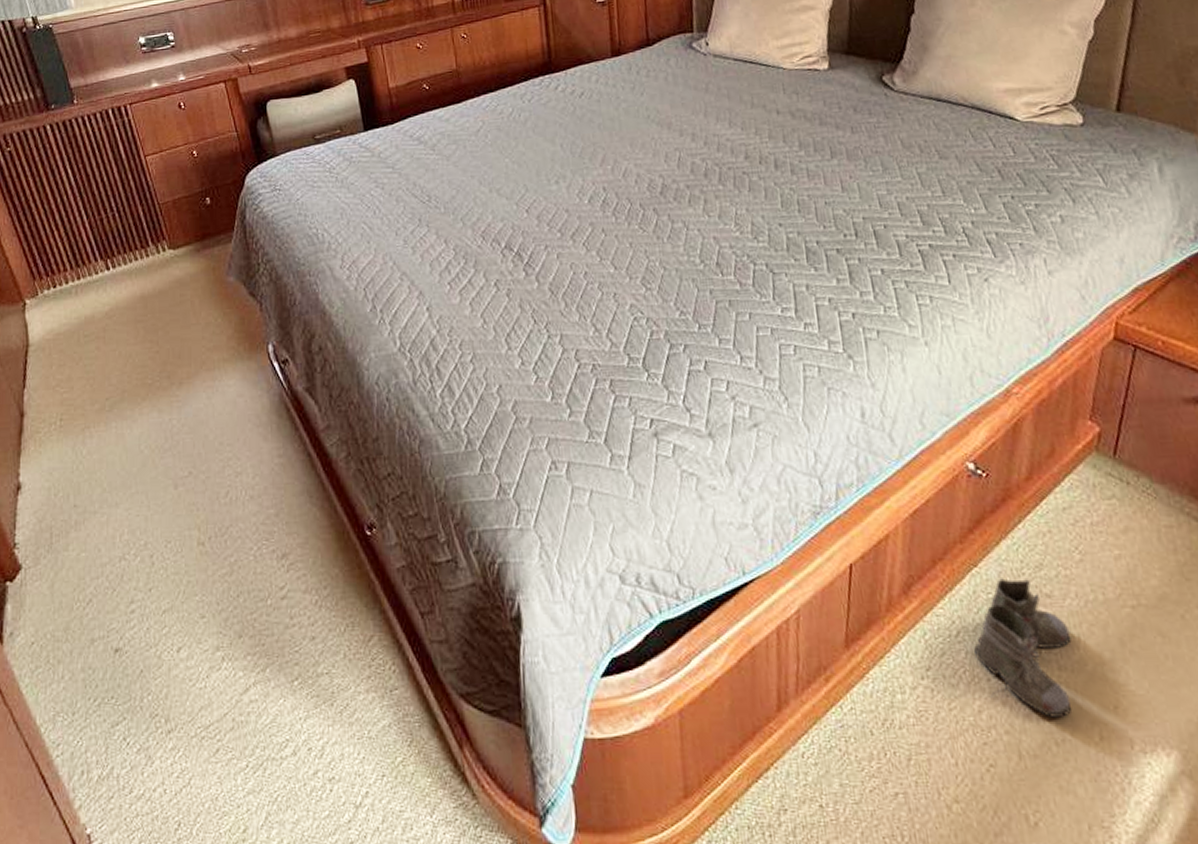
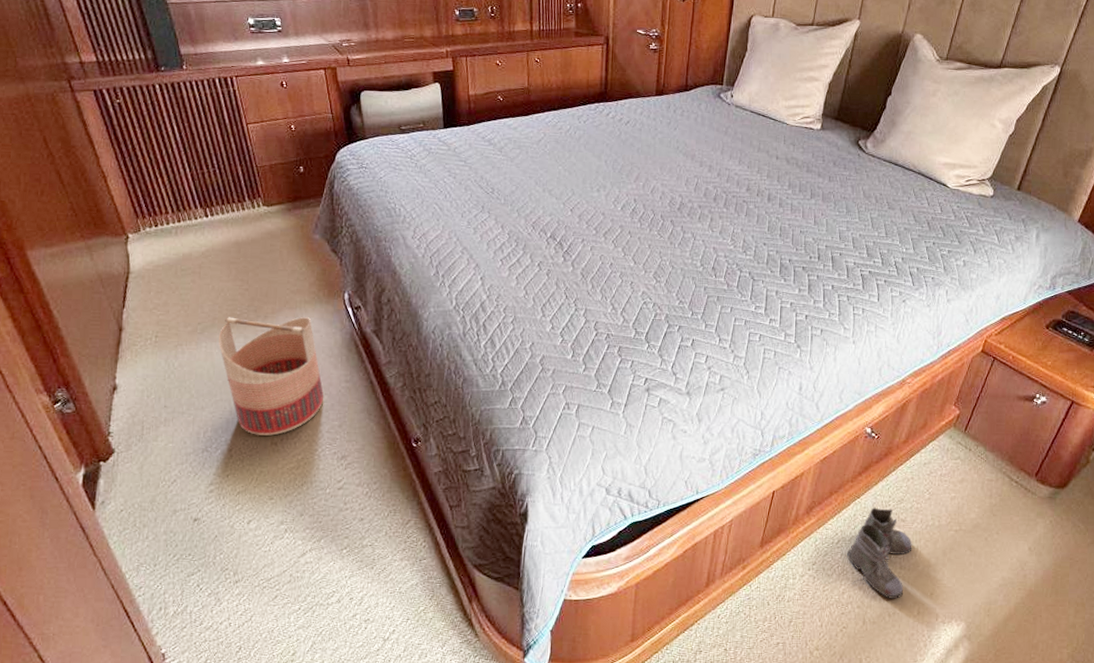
basket: none [130,379,255,534] -> present [219,317,324,436]

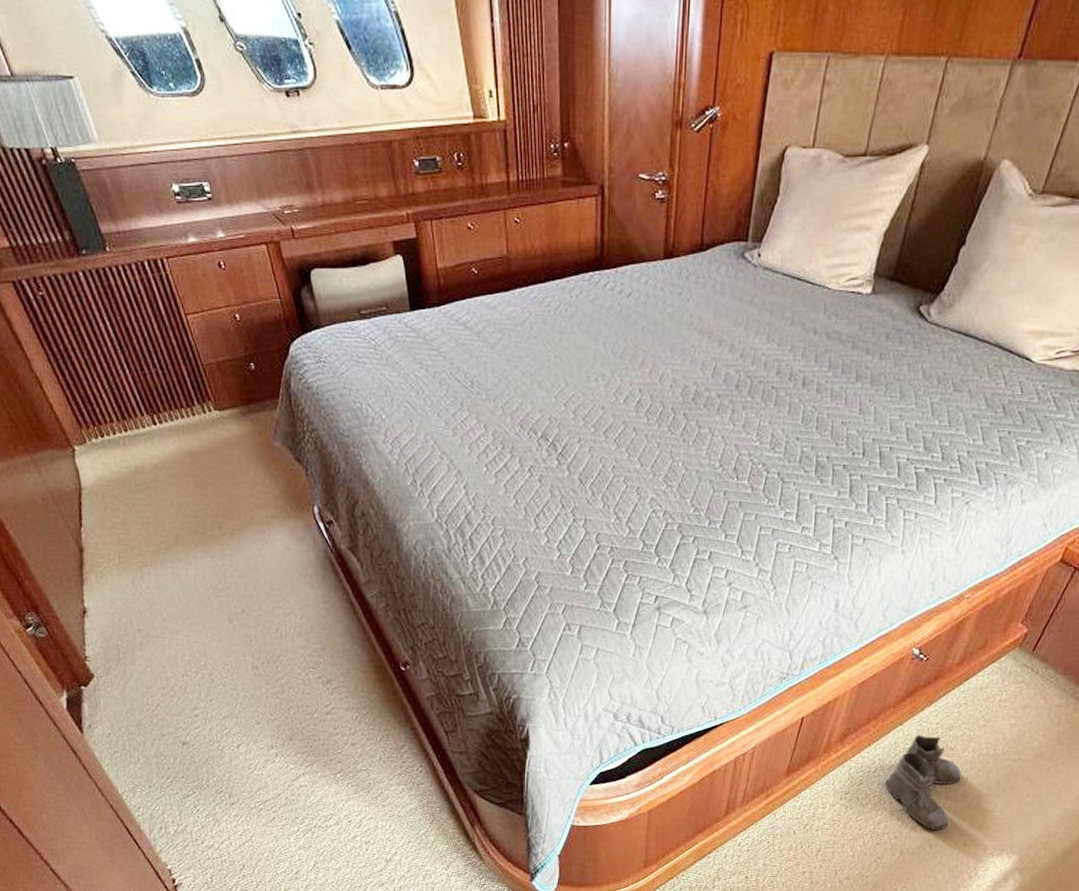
basket: present [219,317,324,436] -> none [184,534,303,659]

